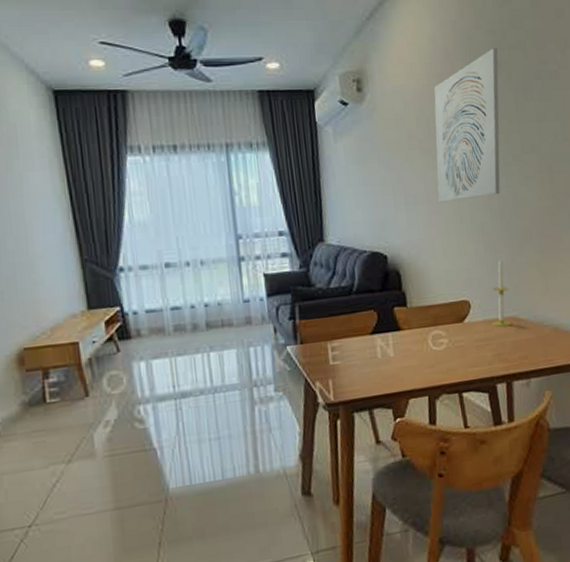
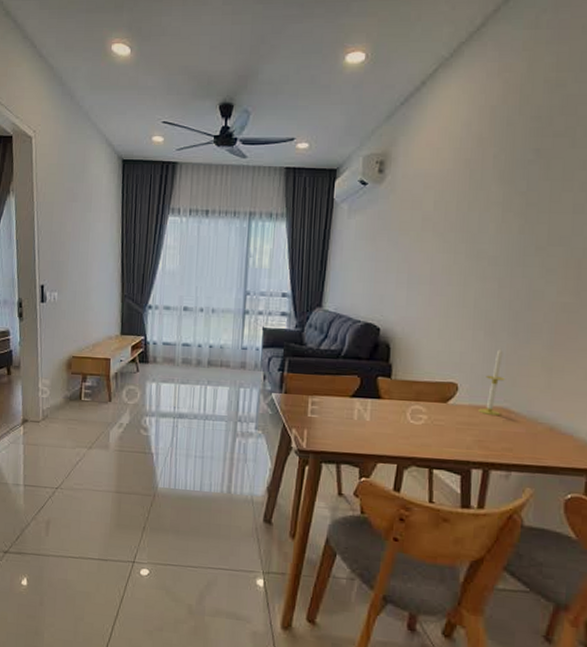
wall art: present [434,48,501,202] -> none [442,135,541,285]

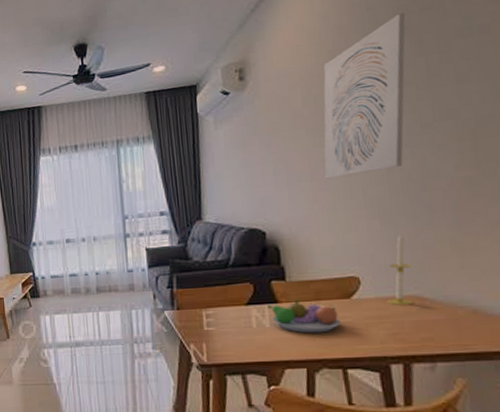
fruit bowl: none [370,397,435,433] -> present [267,299,341,333]
wall art: none [442,135,541,285] -> present [323,13,406,179]

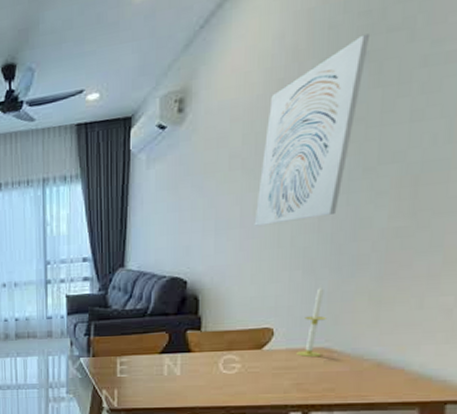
fruit bowl: present [267,299,341,333] -> none [180,349,249,382]

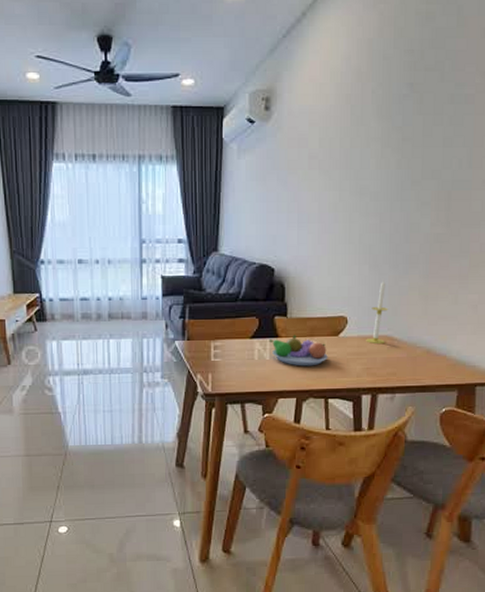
fruit bowl: none [180,349,249,382] -> present [269,335,328,366]
wall art: present [254,33,371,226] -> none [329,69,414,222]

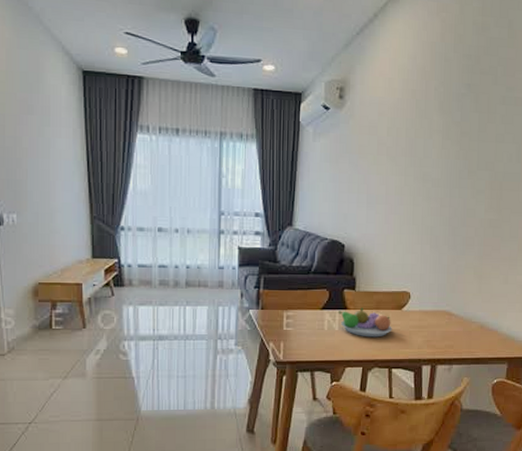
candle: present [366,280,389,345] -> none [427,260,448,319]

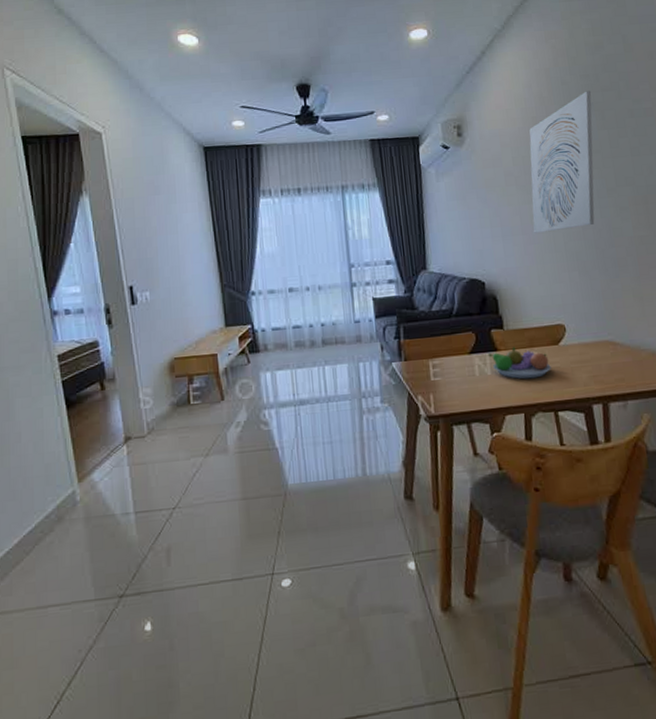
wall art: none [395,71,471,205] -> present [529,90,595,233]

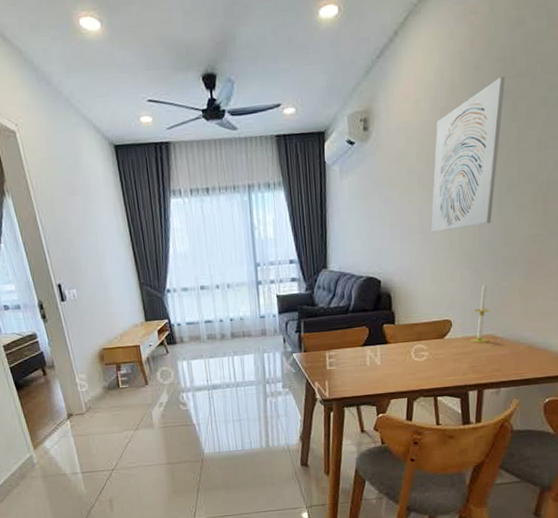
fruit bowl: present [488,347,551,379] -> none [379,340,435,369]
candle: none [587,285,607,351] -> present [470,283,491,344]

